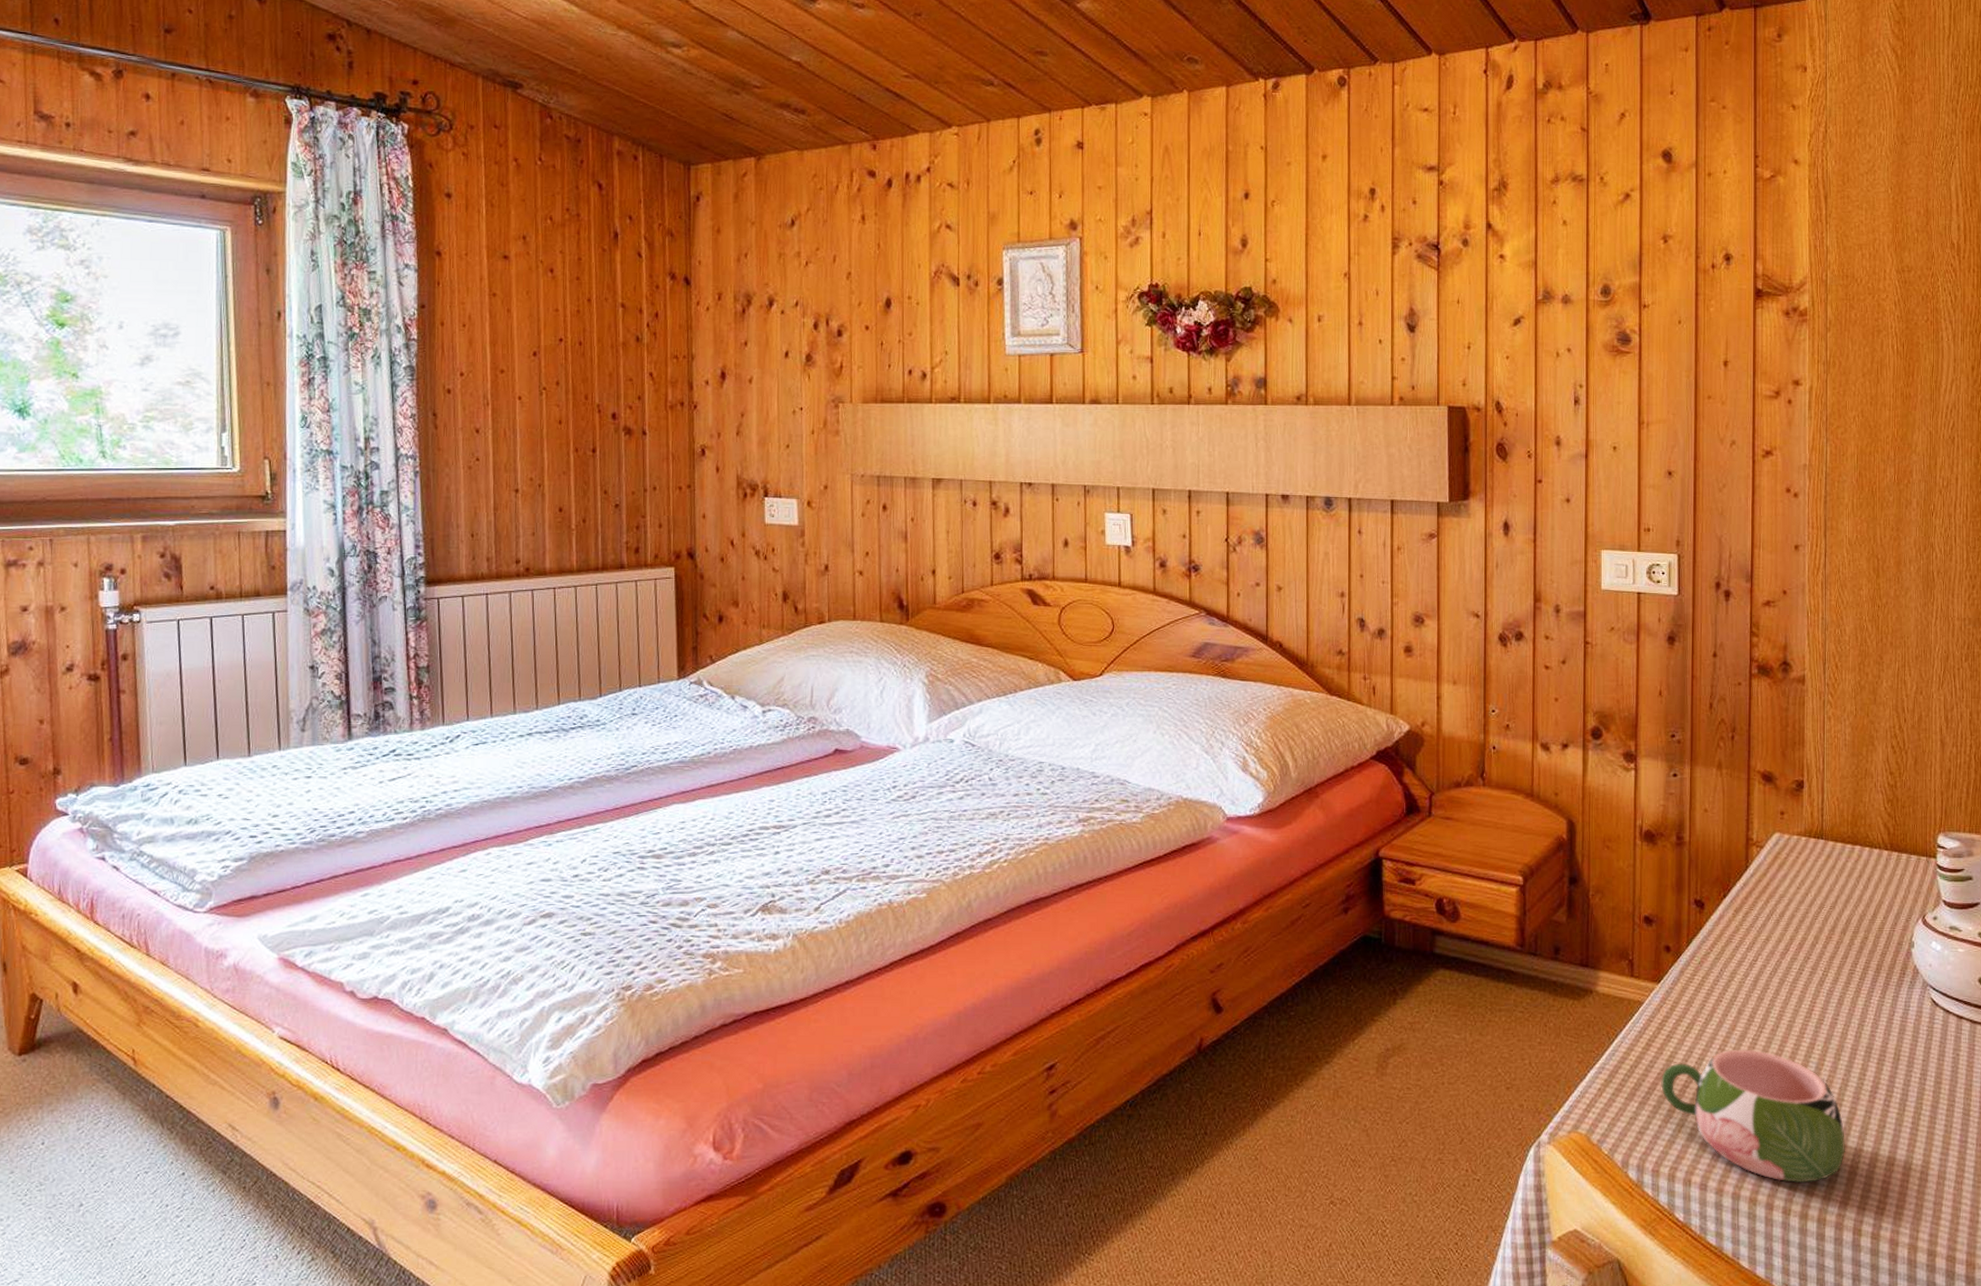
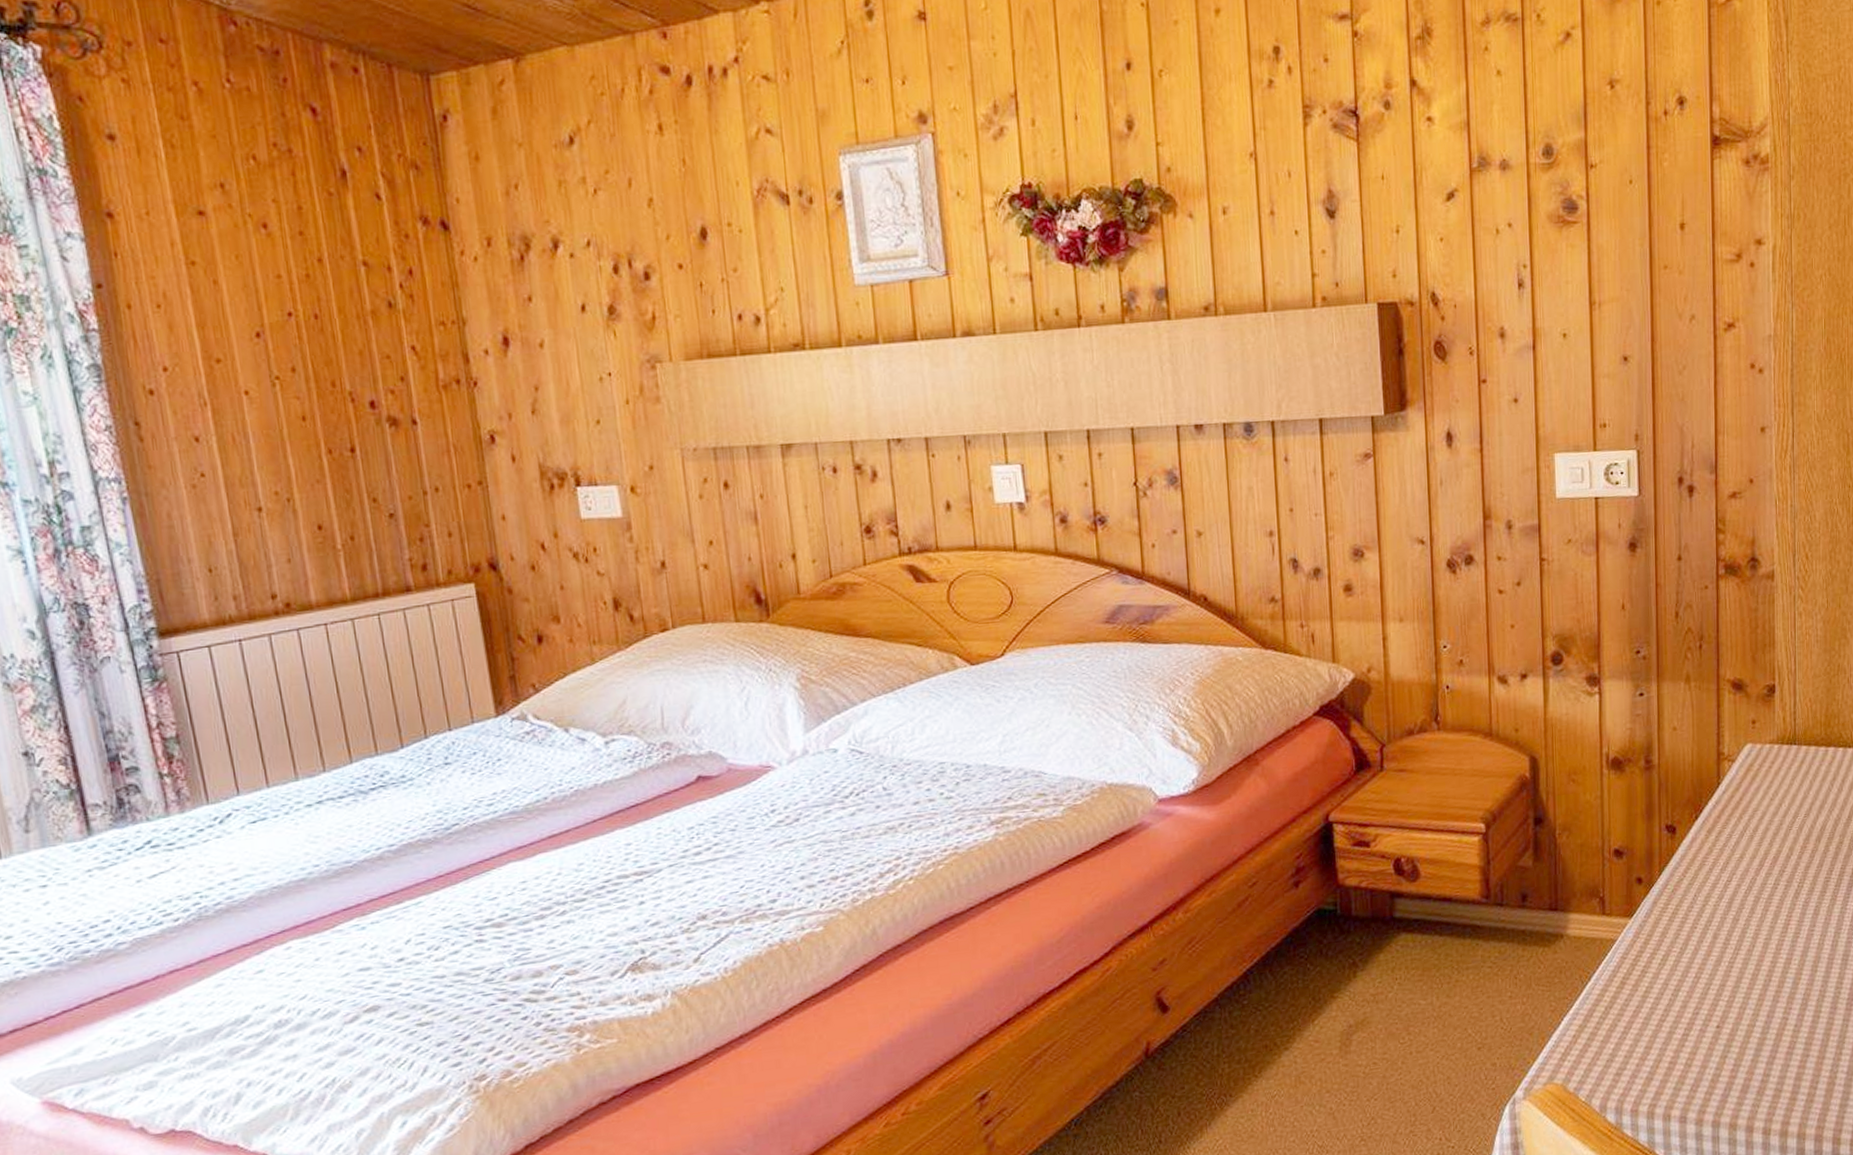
mug: present [1661,1049,1846,1184] -> none [1637,973,1825,1103]

